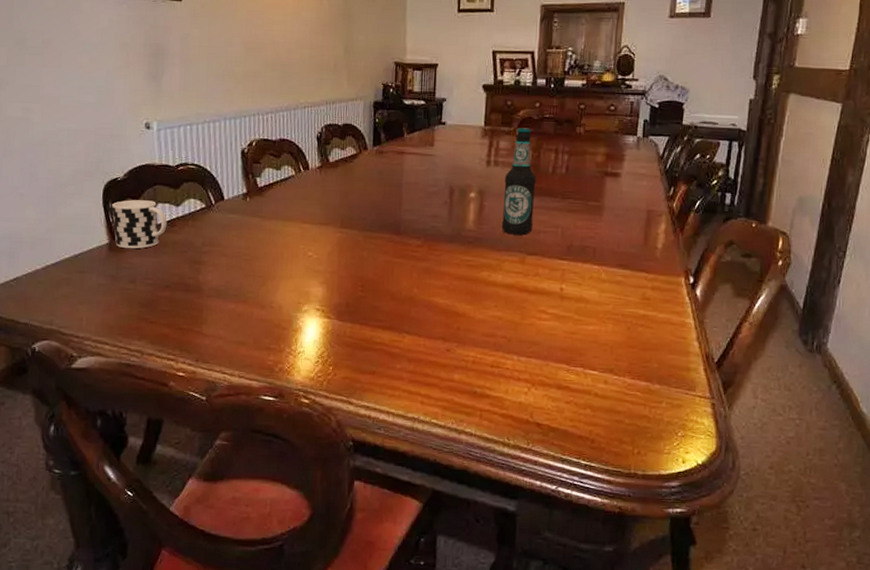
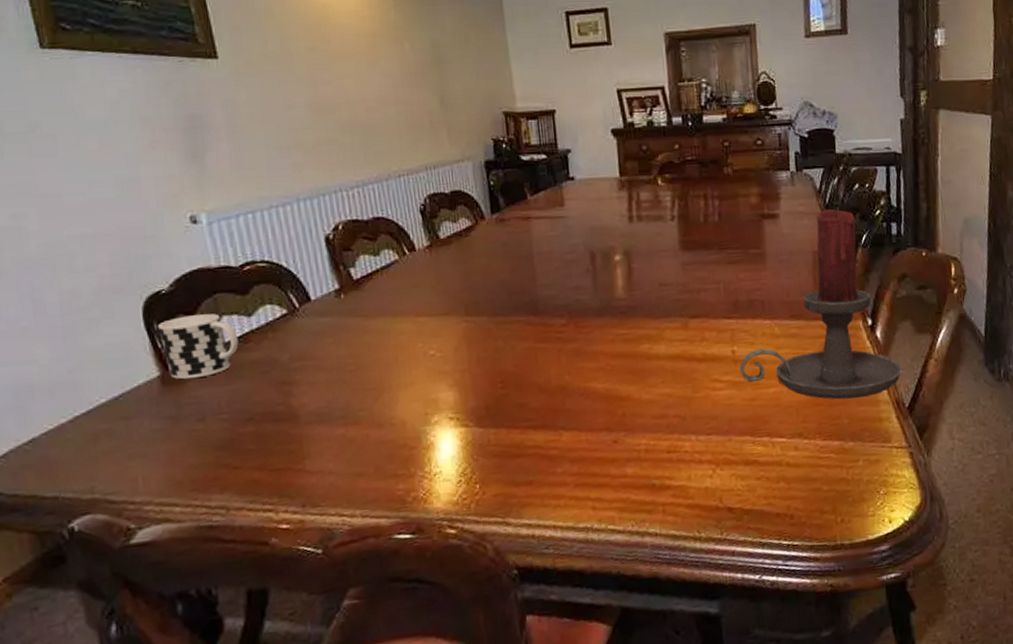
bottle: present [501,128,536,235] -> none [651,174,692,298]
candle holder: none [565,173,717,347] -> present [740,208,902,400]

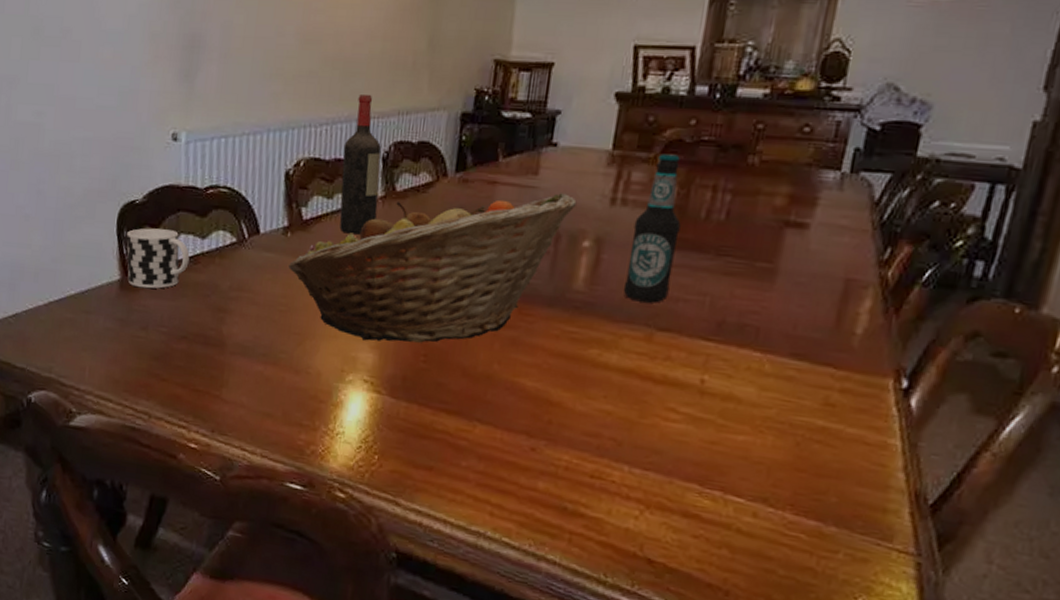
fruit basket: none [349,218,602,381] -> present [288,193,577,343]
wine bottle: none [379,154,427,286] -> present [339,94,382,235]
bottle: none [651,174,692,298] -> present [623,153,681,303]
candle holder: present [740,208,902,400] -> none [705,227,938,478]

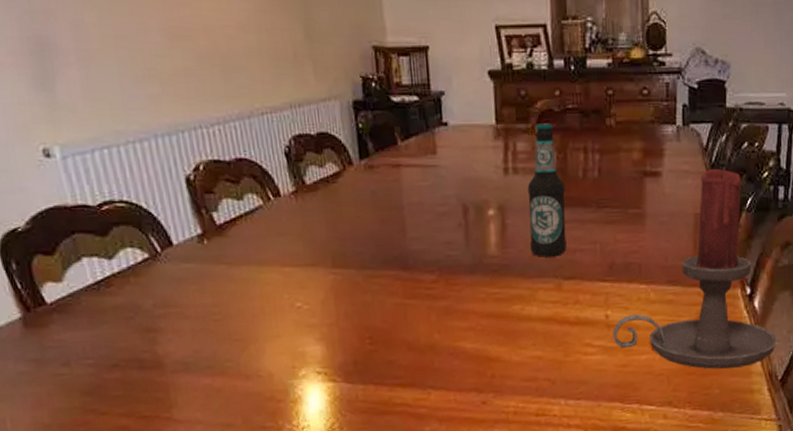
cup: present [126,228,190,289] -> none [16,255,101,323]
fruit basket: present [288,193,577,343] -> none [213,169,476,335]
wine bottle: present [339,94,382,235] -> none [241,89,293,233]
candle holder: none [705,227,938,478] -> present [613,168,778,369]

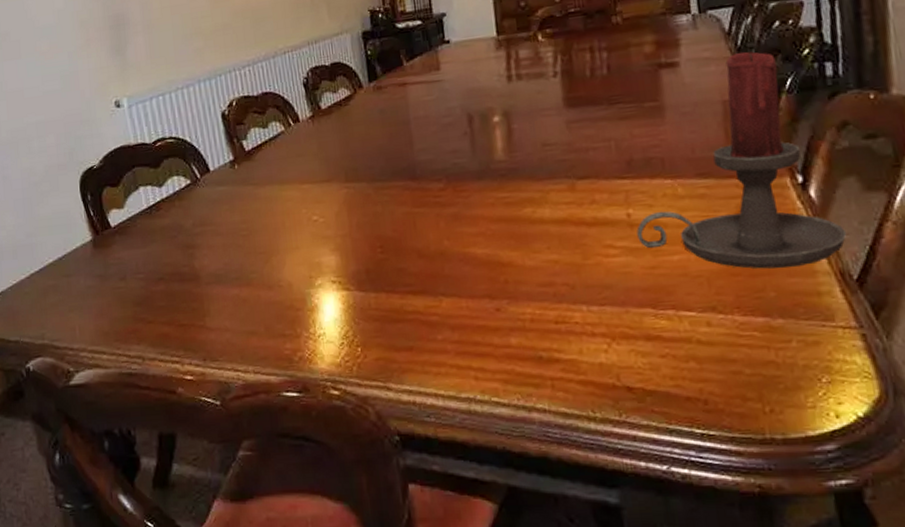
bottle: present [527,123,567,257] -> none [532,28,578,159]

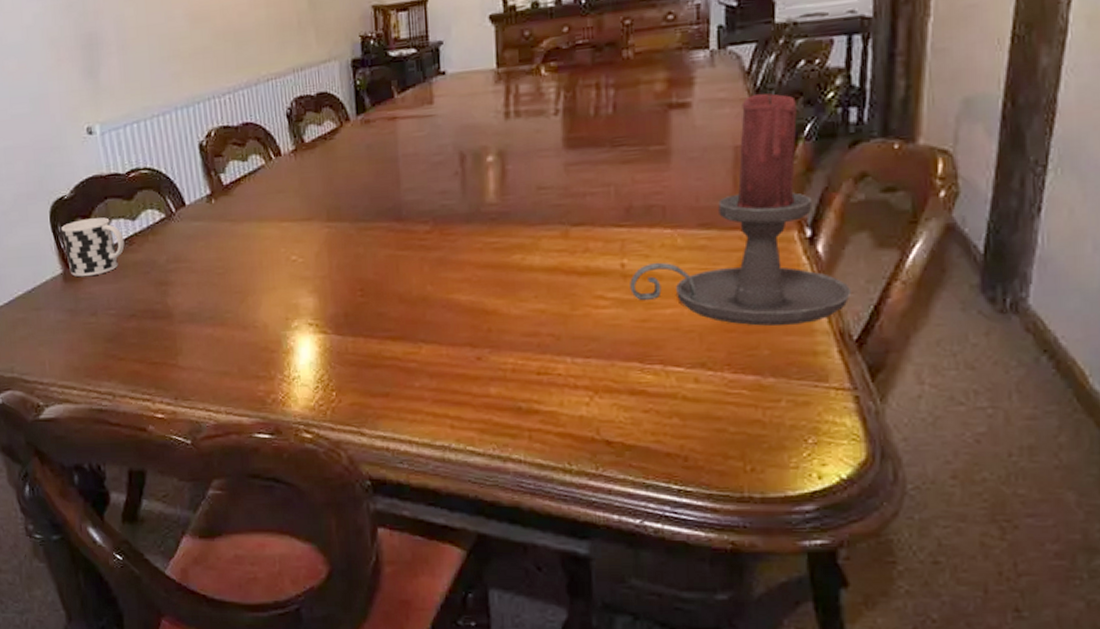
cup: none [91,185,152,243] -> present [61,217,125,277]

